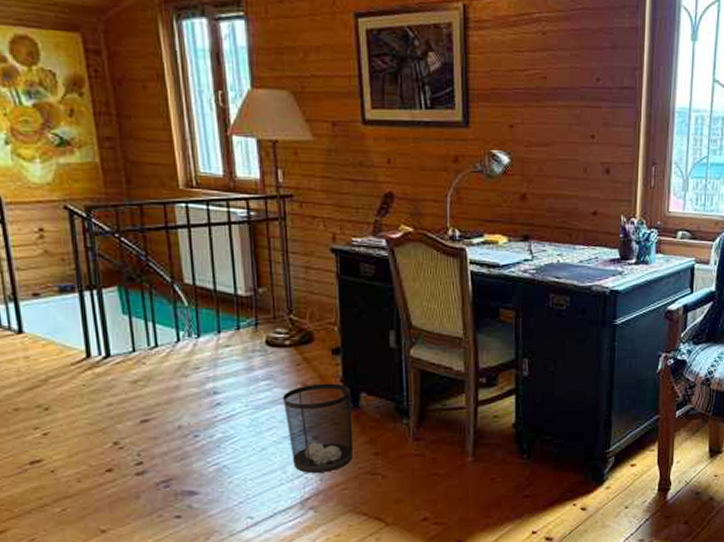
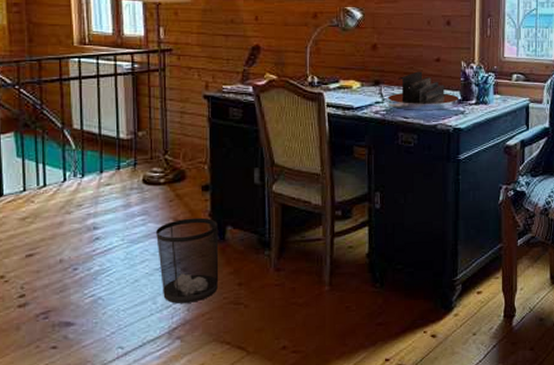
desk organizer: none [537,226,618,271] -> present [387,71,460,111]

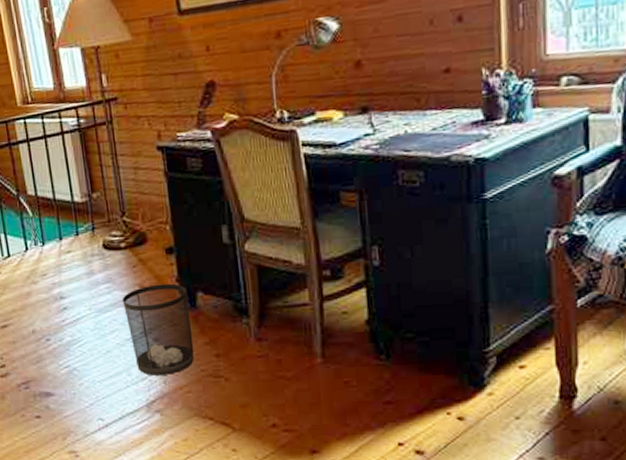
desk organizer: present [387,71,460,111] -> none [379,88,482,141]

